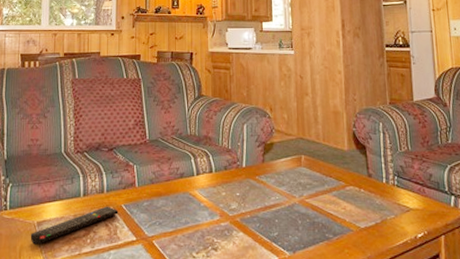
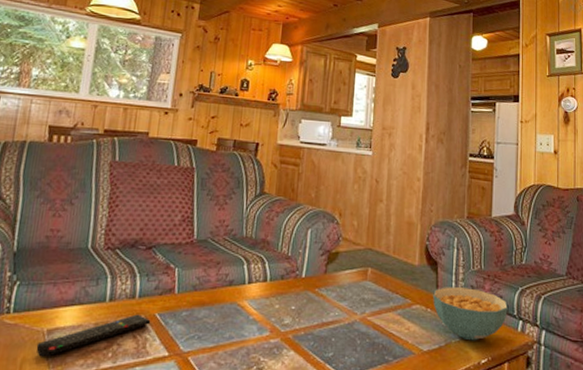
cereal bowl: none [364,168,439,217] -> present [433,287,508,341]

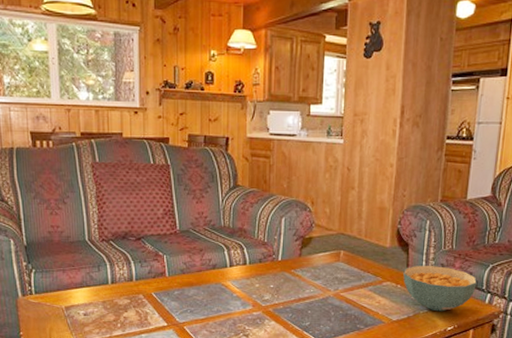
remote control: present [36,314,151,357] -> none [59,294,149,327]

